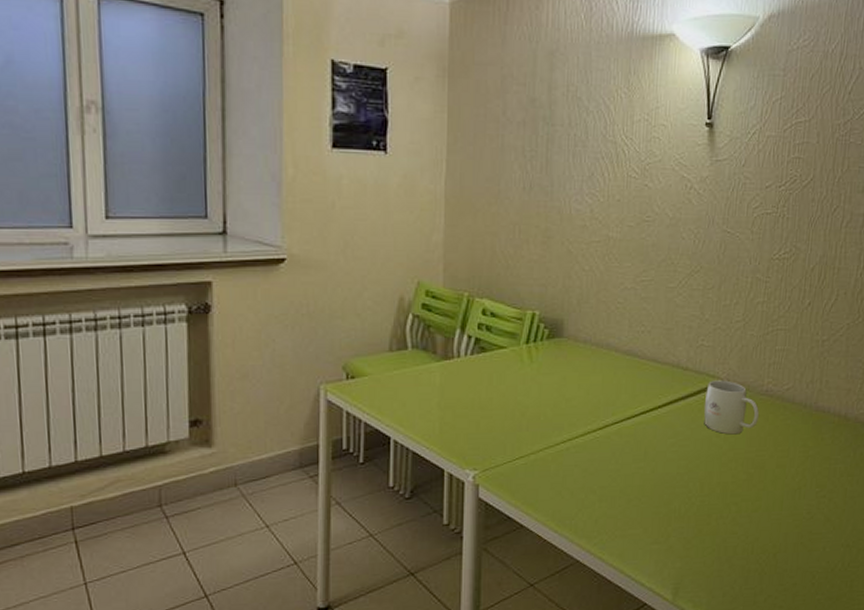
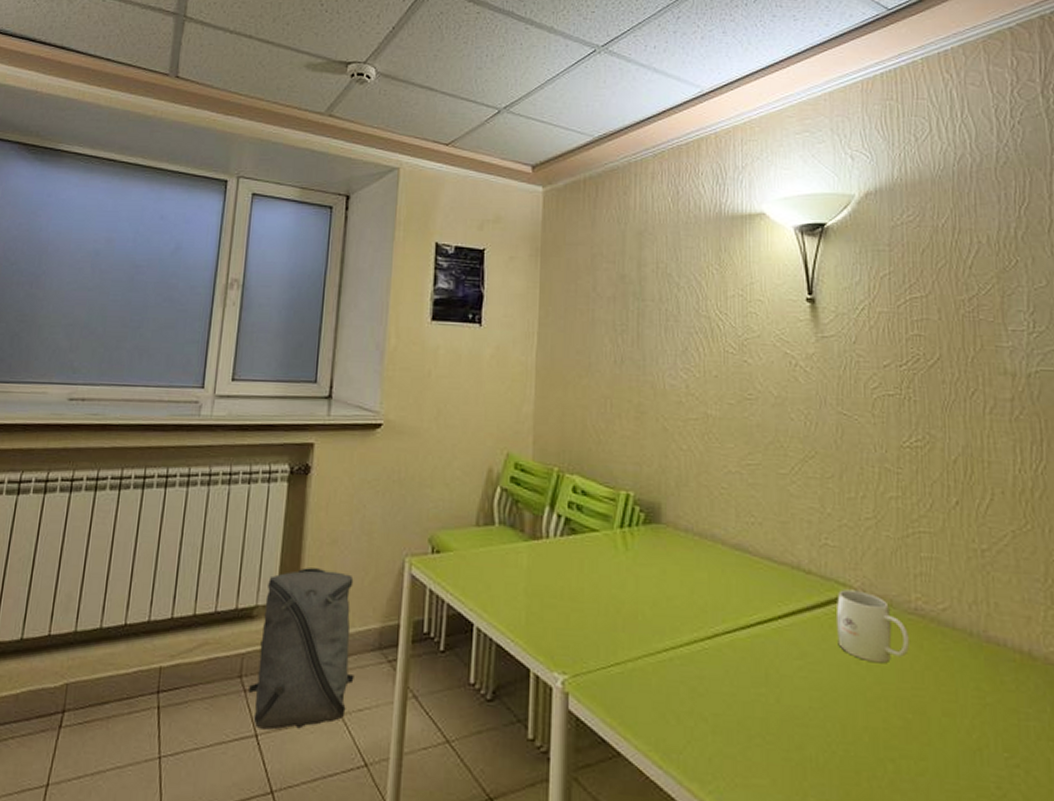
backpack: none [171,402,278,547] -> present [249,568,354,730]

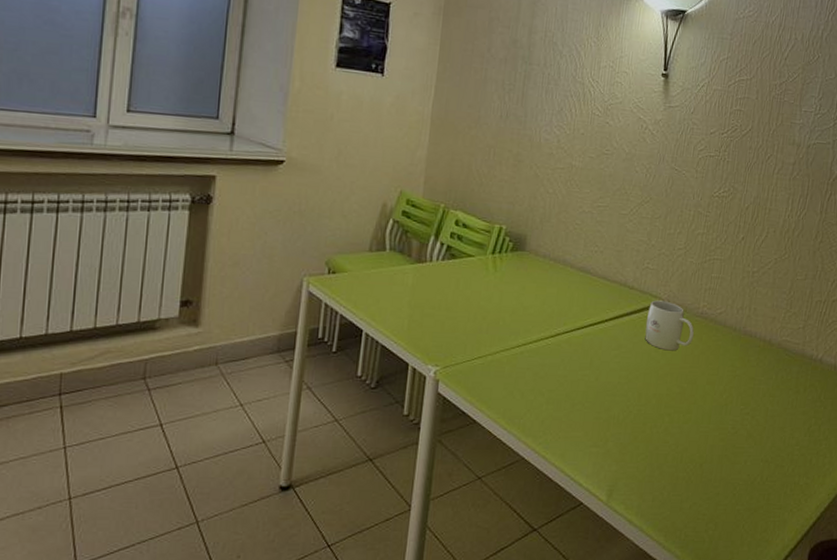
backpack: present [249,568,354,730] -> none [153,286,255,420]

